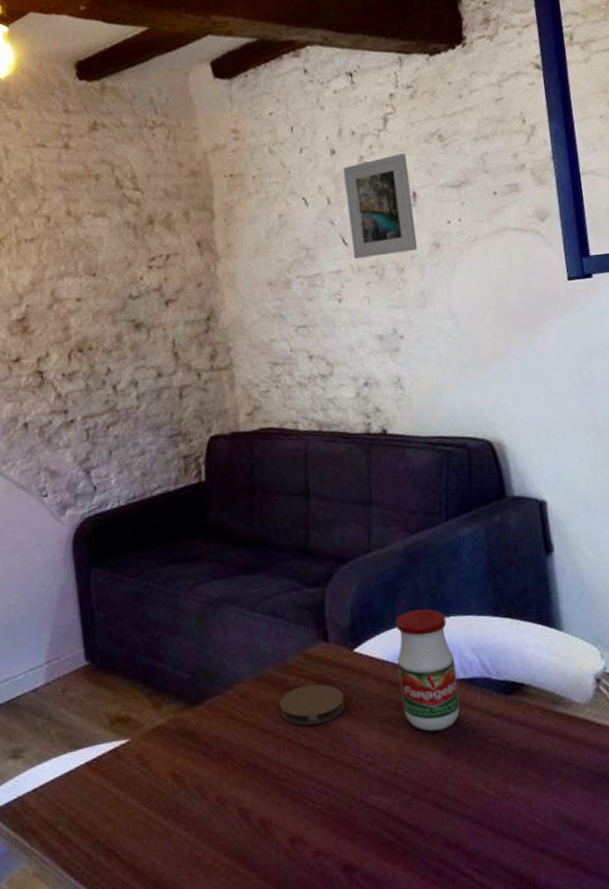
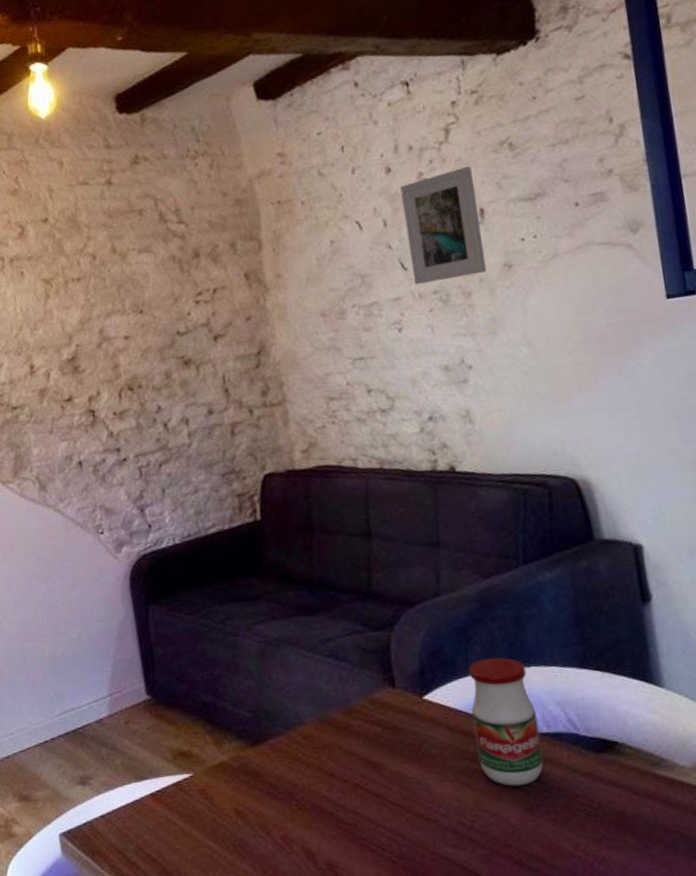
coaster: present [279,684,345,726] -> none [344,730,415,772]

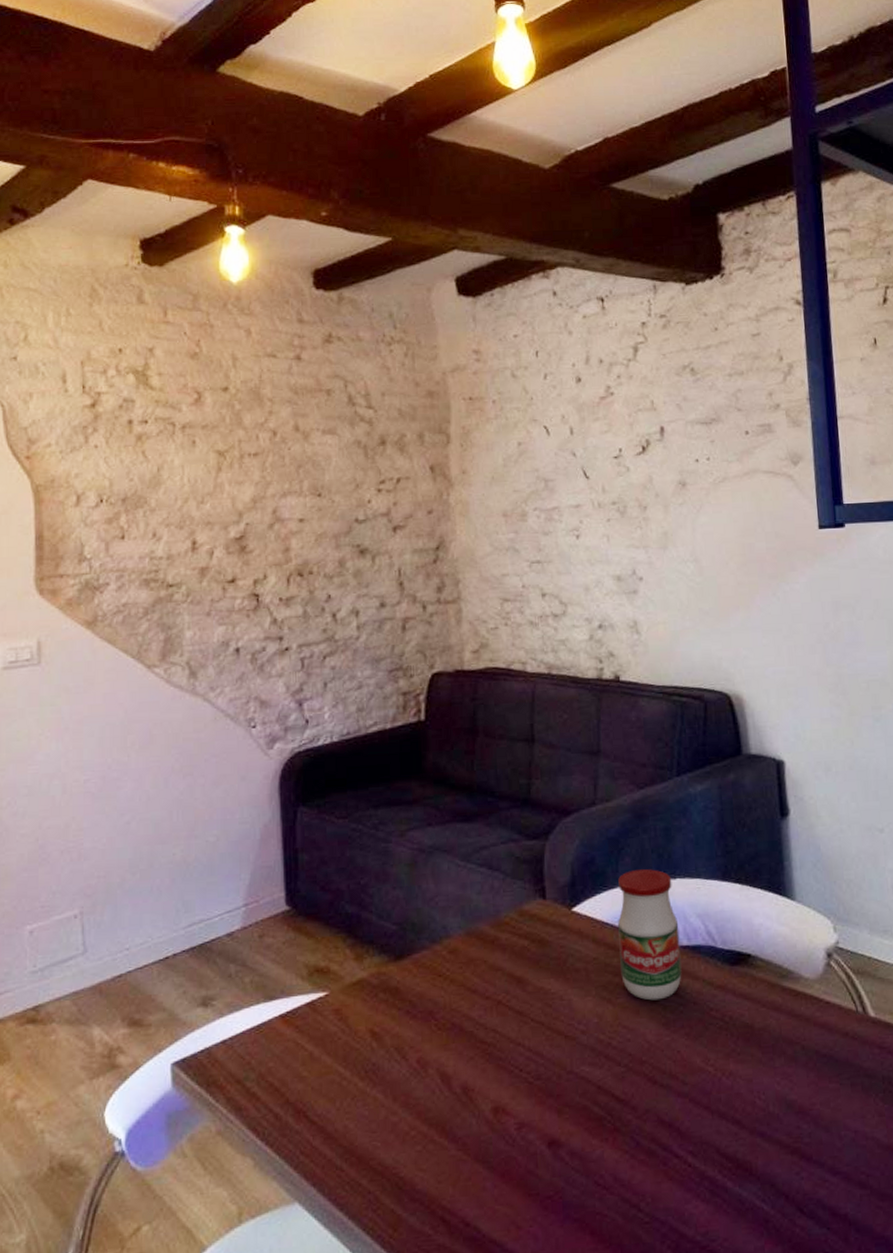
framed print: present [400,166,487,284] -> none [589,386,663,493]

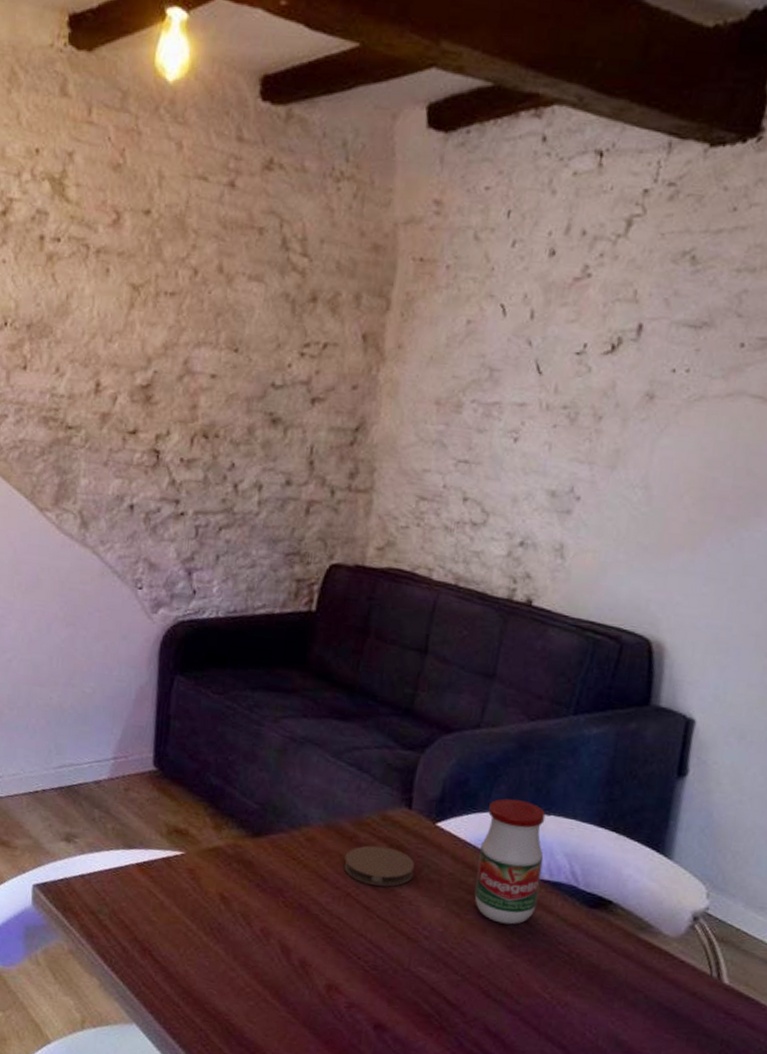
coaster: none [490,943,560,987] -> present [344,845,415,887]

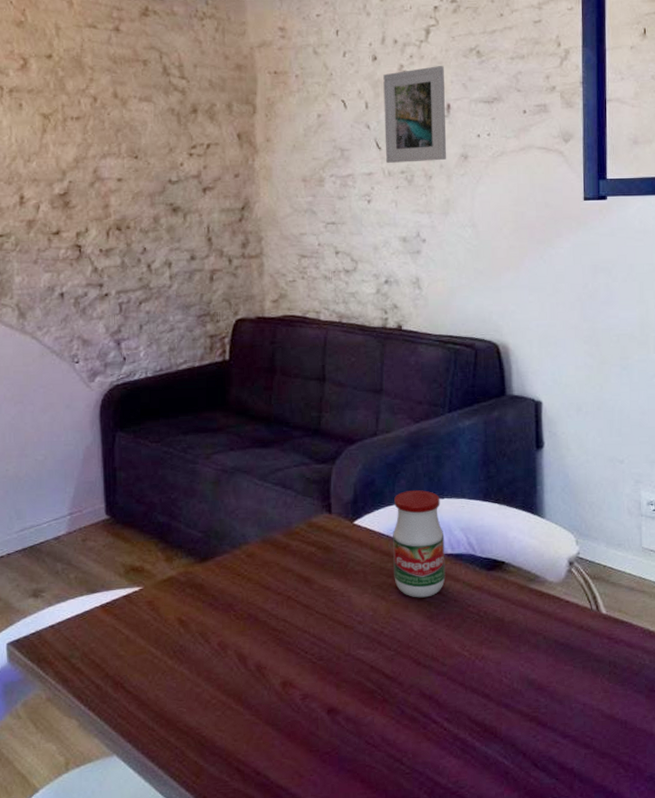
coaster: present [344,845,415,887] -> none [282,550,342,585]
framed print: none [546,271,643,398] -> present [383,66,447,163]

